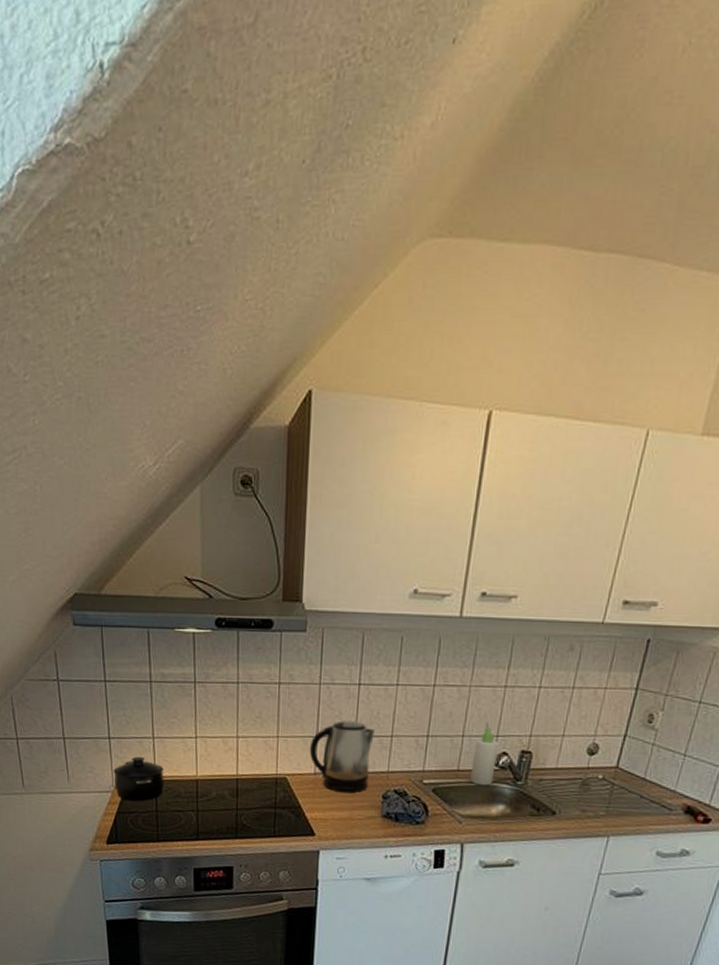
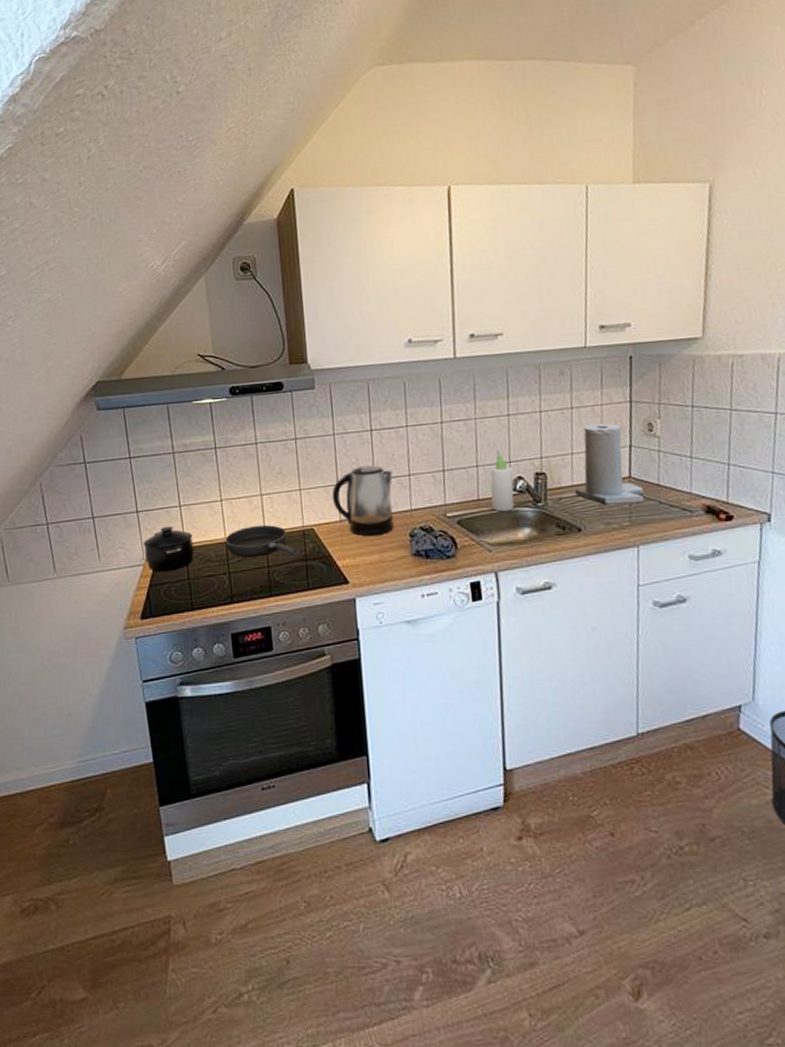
frying pan: none [196,767,271,804] -> present [225,525,301,557]
paper towel: none [557,707,628,794] -> present [574,423,644,505]

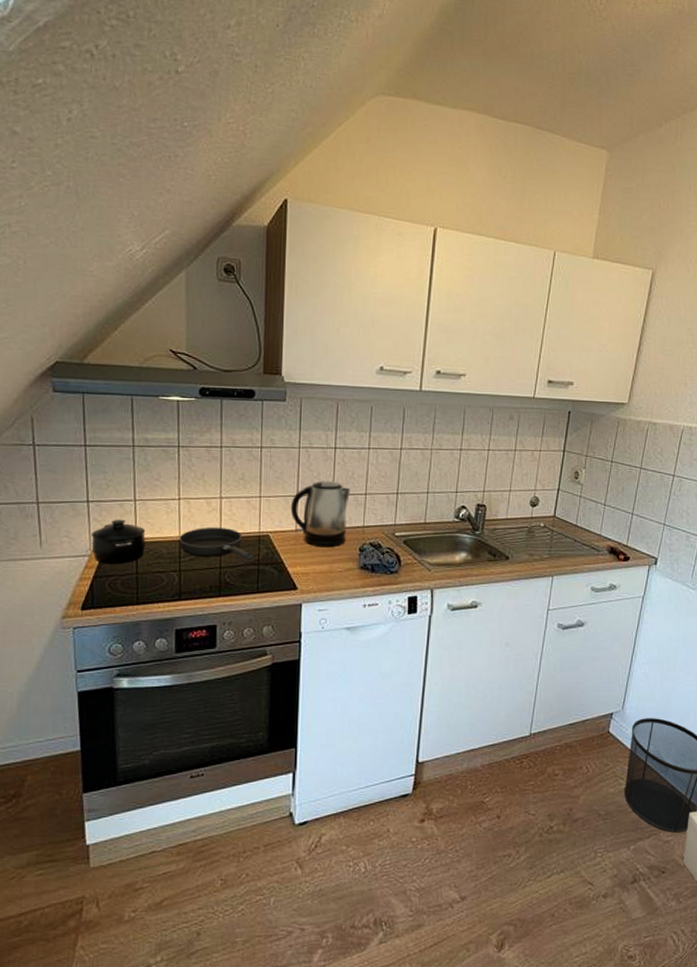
bottle: present [490,450,514,512] -> none [436,480,458,536]
paper towel: present [574,423,644,505] -> none [507,466,564,539]

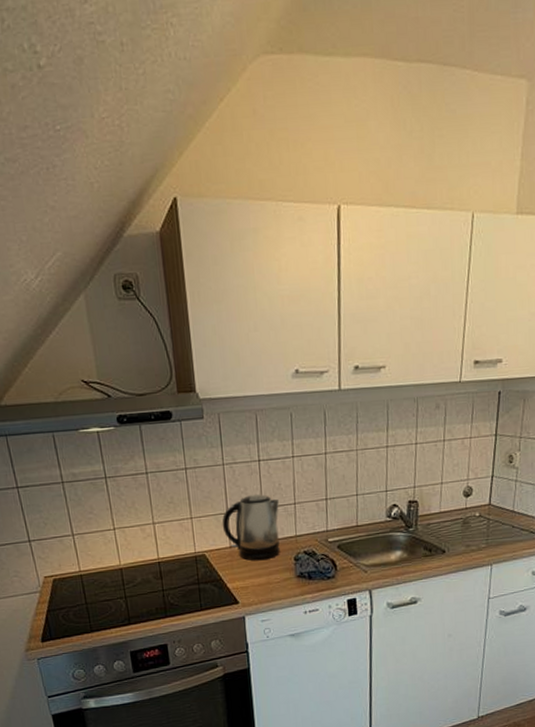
saucepan: present [91,519,146,565] -> none [38,554,90,598]
frying pan: present [179,527,254,561] -> none [119,552,194,583]

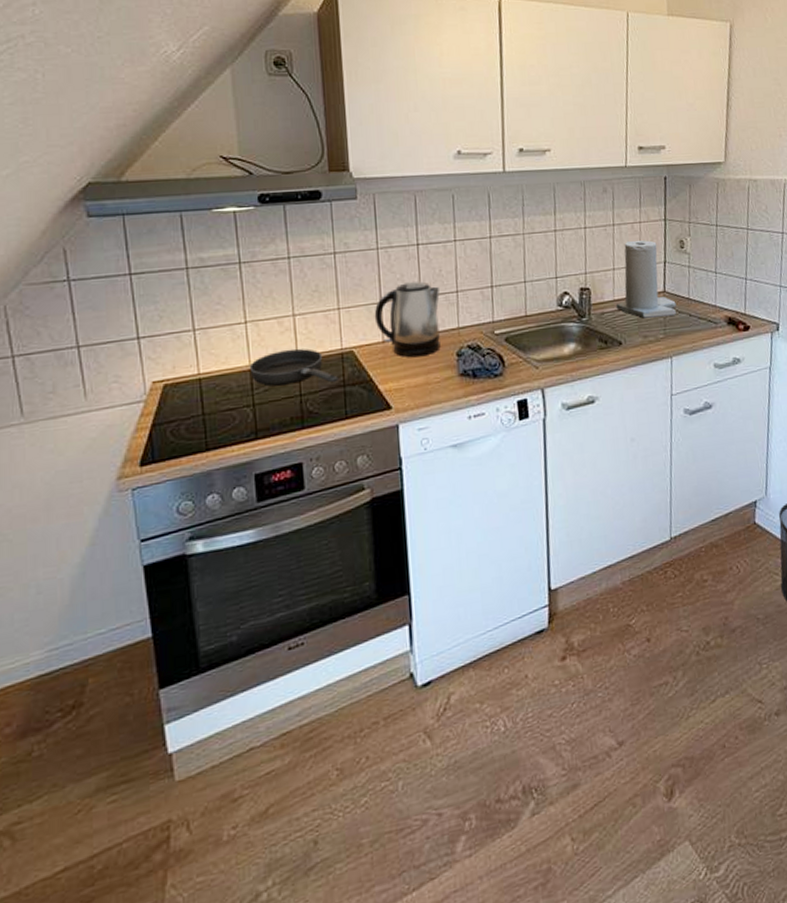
frying pan: none [119,552,194,583] -> present [249,349,338,386]
paper towel: none [441,455,500,529] -> present [616,240,677,318]

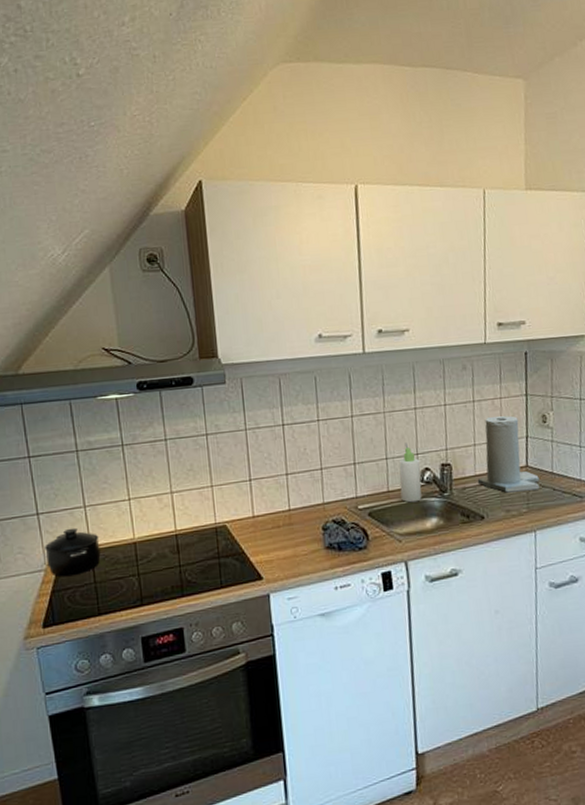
saucepan: none [145,353,211,409] -> present [45,527,101,577]
frying pan: present [249,349,338,386] -> none [133,523,213,558]
kettle: present [374,281,441,358] -> none [244,460,307,531]
bottle: none [537,265,560,328] -> present [398,442,422,503]

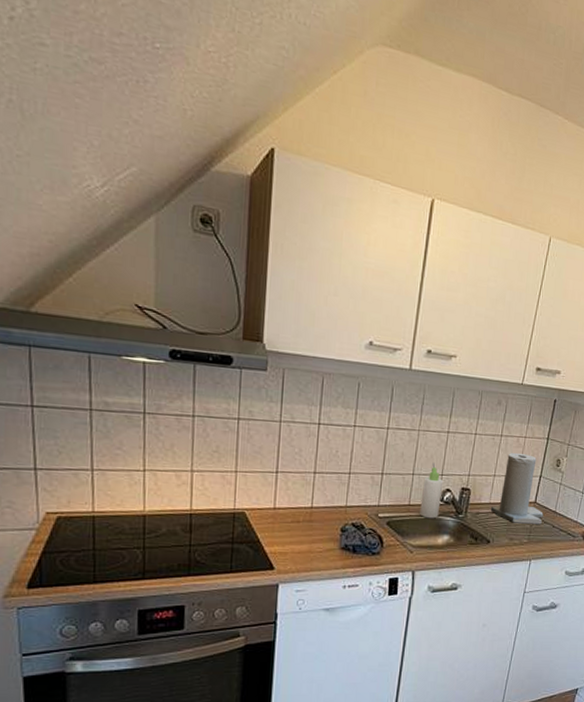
saucepan: present [45,527,101,577] -> none [39,489,105,540]

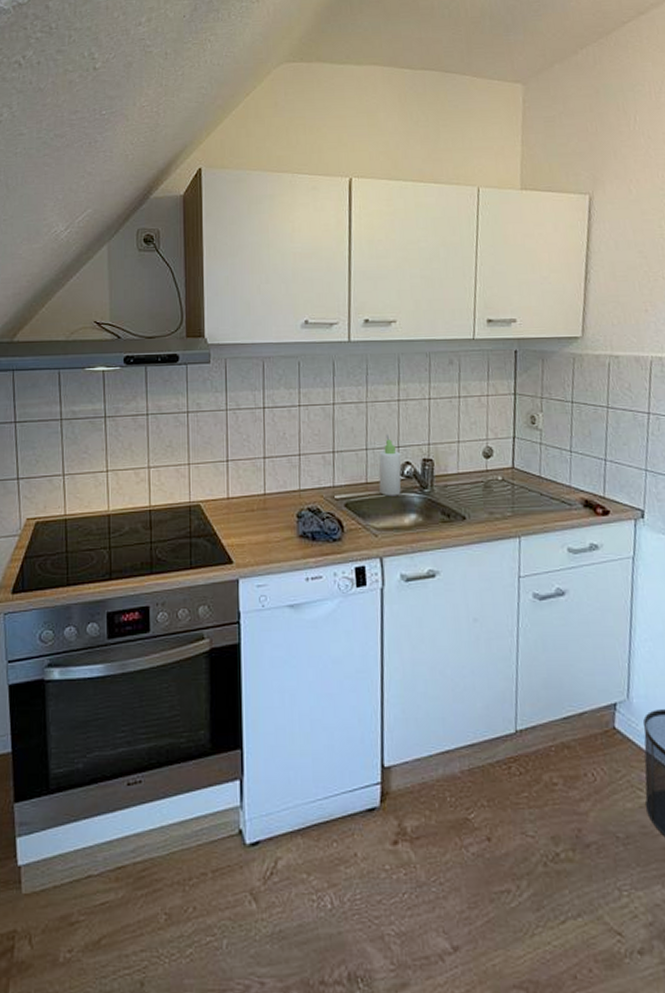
paper towel: present [490,452,544,524] -> none [460,413,526,494]

